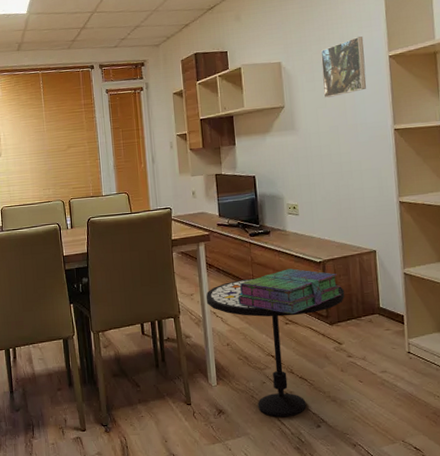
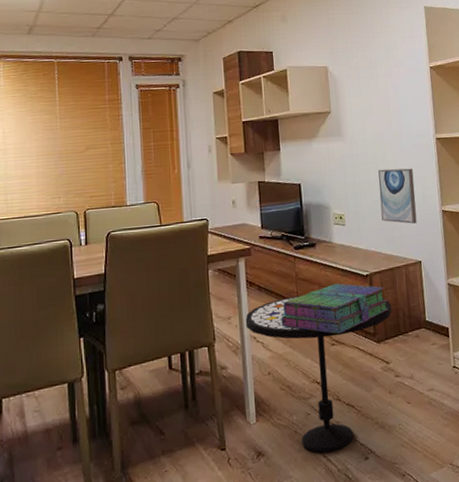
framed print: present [320,36,367,98] -> none [366,46,410,105]
wall art: none [332,159,372,215] -> present [378,168,417,224]

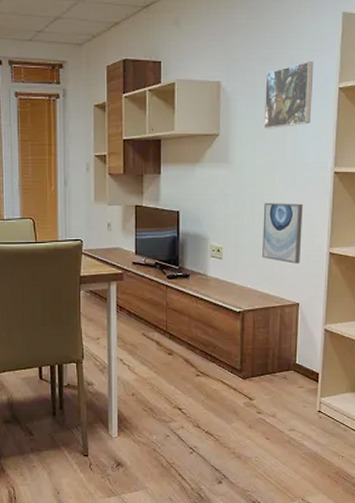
side table: present [245,295,392,453] -> none [113,325,262,472]
stack of books: present [281,283,388,335] -> none [148,317,258,366]
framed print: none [366,46,410,105] -> present [263,62,314,129]

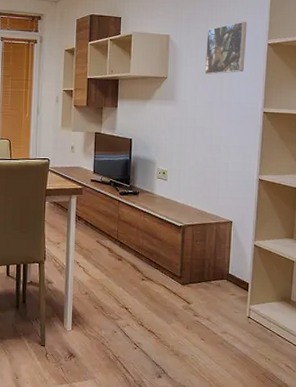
wall art: present [262,202,303,264] -> none [201,135,237,187]

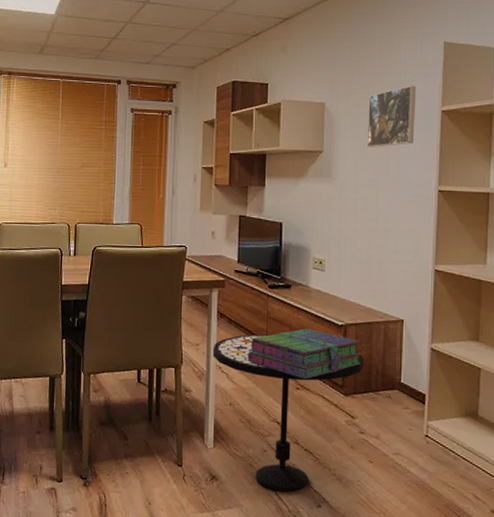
side table: none [71,234,199,366] -> present [212,334,365,492]
stack of books: none [101,229,196,272] -> present [247,328,361,380]

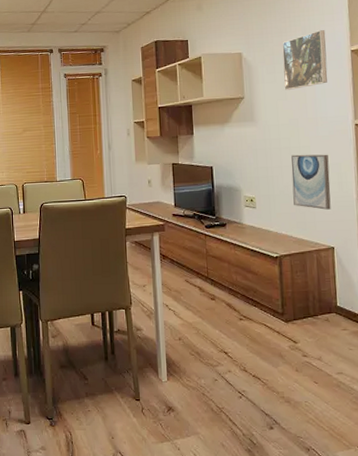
side table: present [212,334,365,492] -> none [158,271,302,417]
stack of books: present [247,328,361,380] -> none [191,263,298,310]
wall art: none [365,217,407,279] -> present [291,154,331,210]

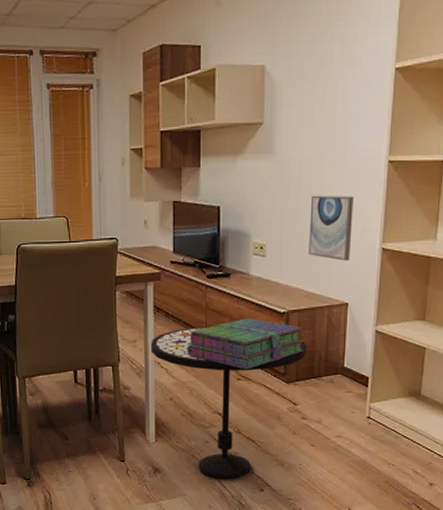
side table: none [158,271,302,417] -> present [150,326,307,479]
stack of books: none [191,263,298,310] -> present [187,318,304,370]
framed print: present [282,30,328,90] -> none [311,40,368,116]

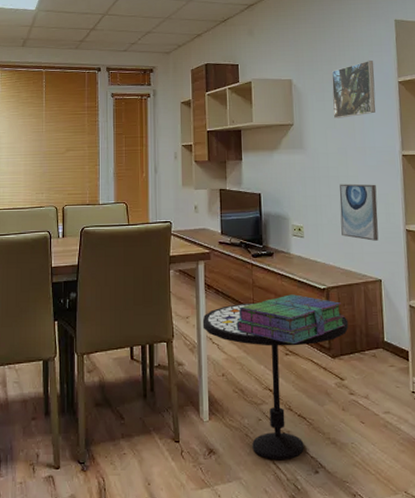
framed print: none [311,40,368,116] -> present [331,61,376,119]

